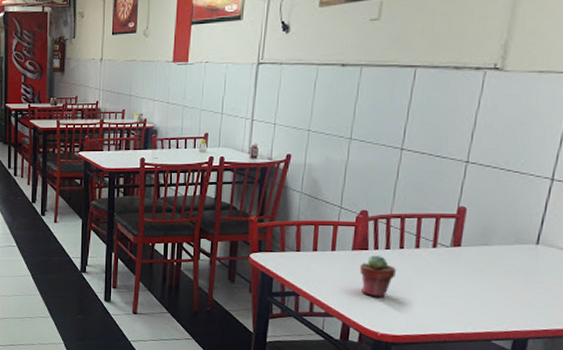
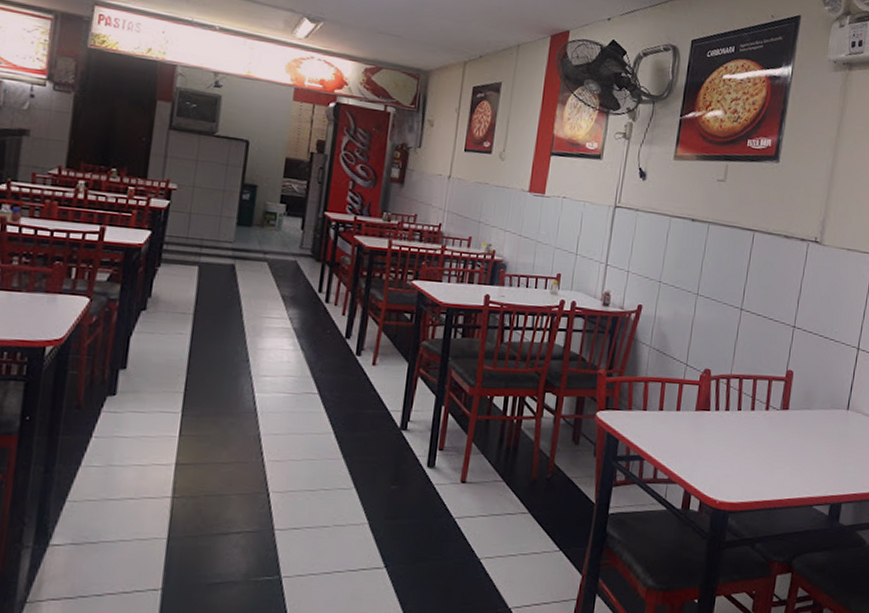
potted succulent: present [360,254,396,298] -> none [702,416,734,462]

